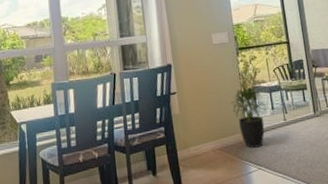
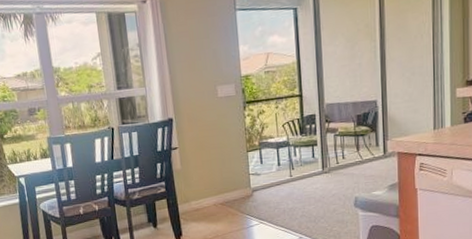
potted plant: present [231,85,268,148] -> none [235,141,274,203]

